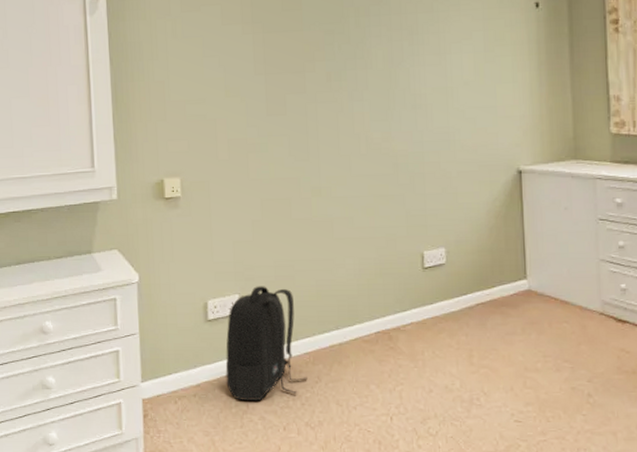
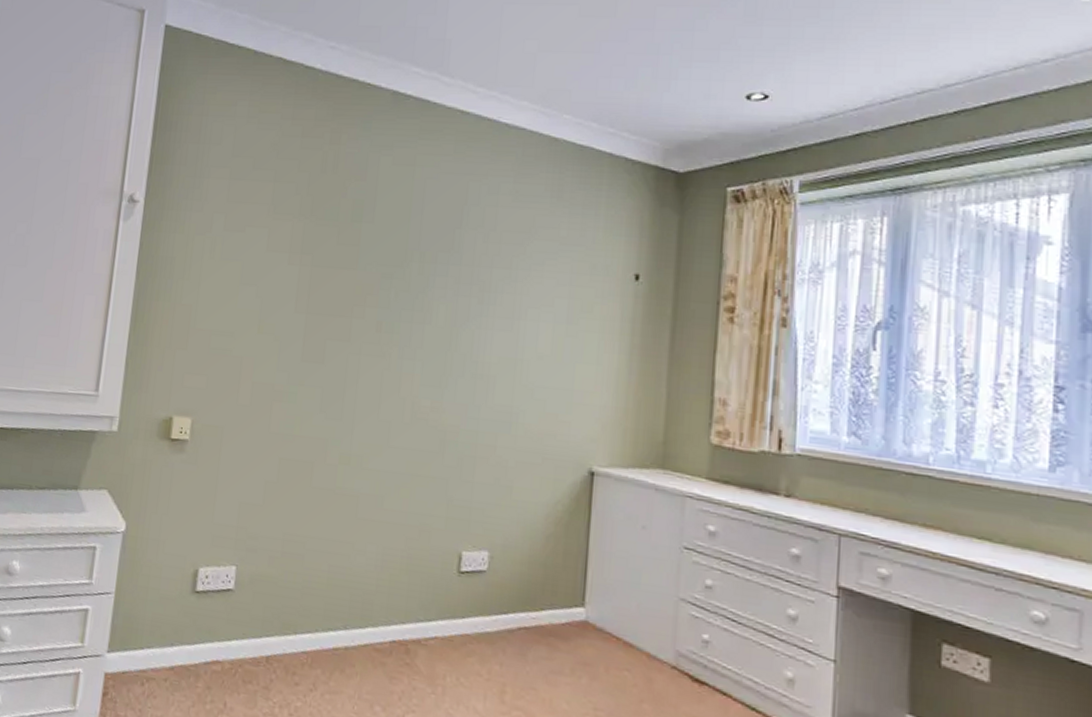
backpack: present [225,286,308,402] -> none [204,560,301,701]

